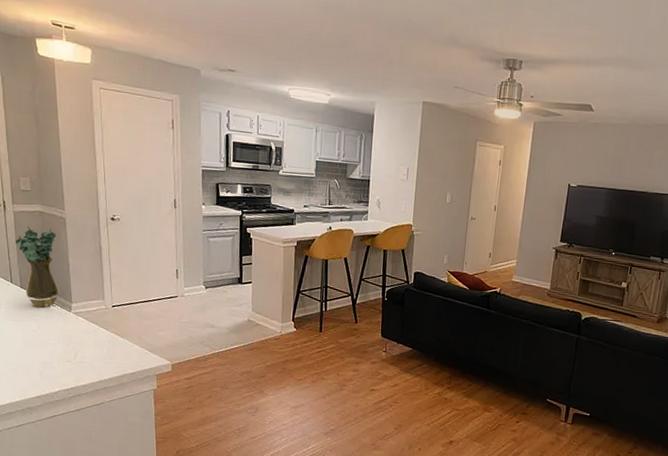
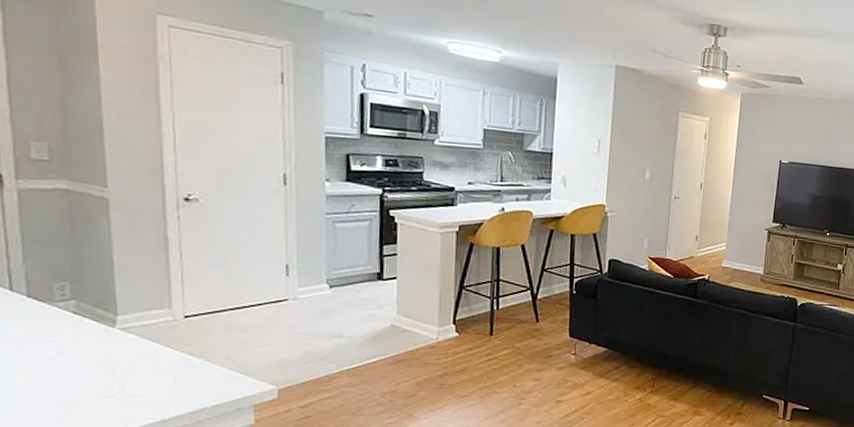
vase: present [15,226,59,308] -> none [19,210,95,323]

